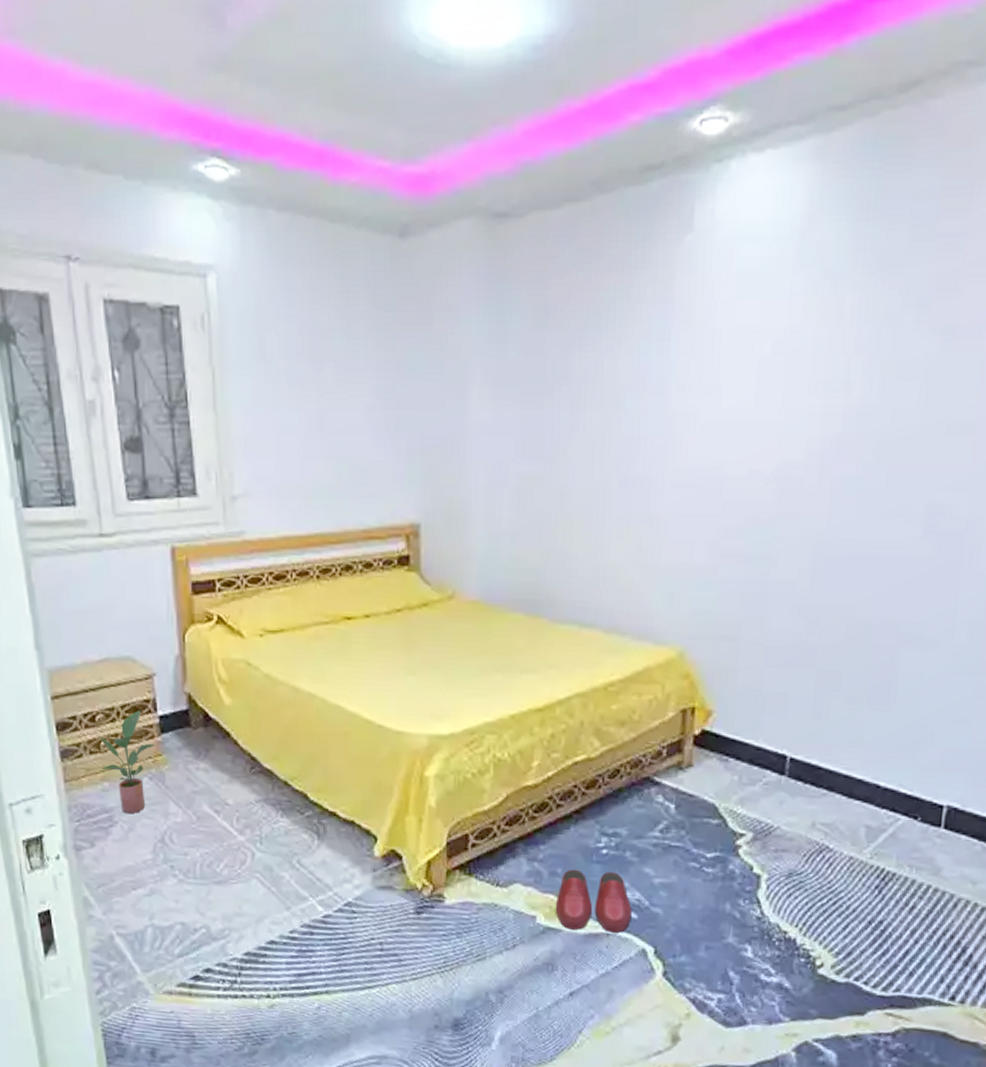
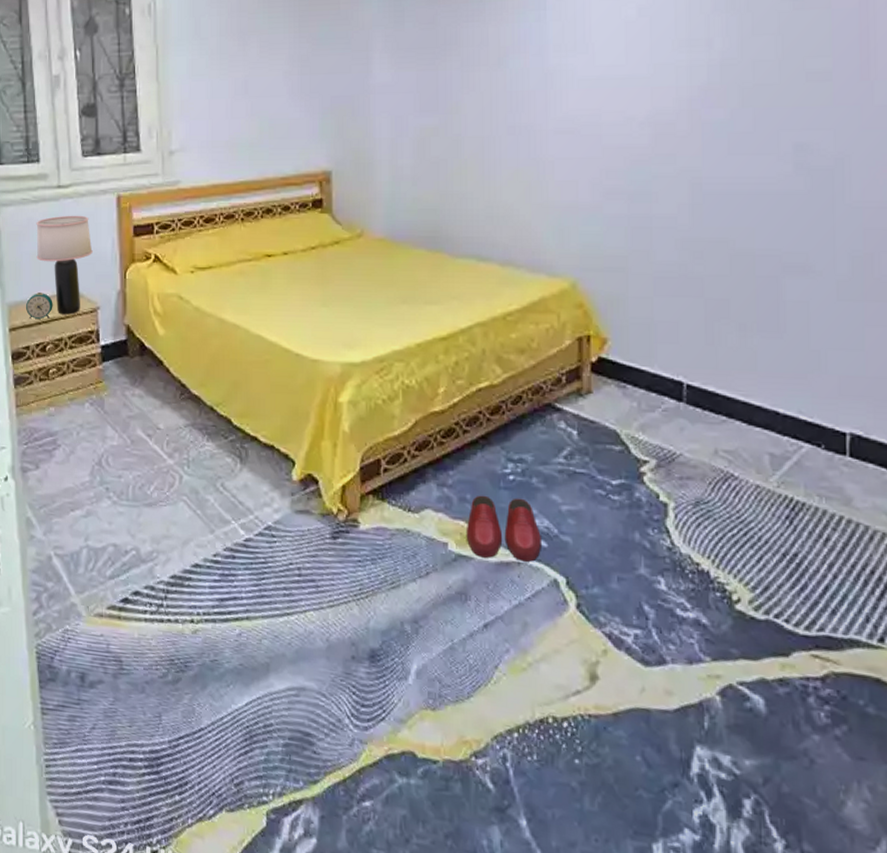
alarm clock: none [68,657,101,687] -> present [25,293,53,320]
table lamp: none [76,568,145,682] -> present [36,215,93,315]
potted plant: present [99,710,155,814] -> none [49,340,96,438]

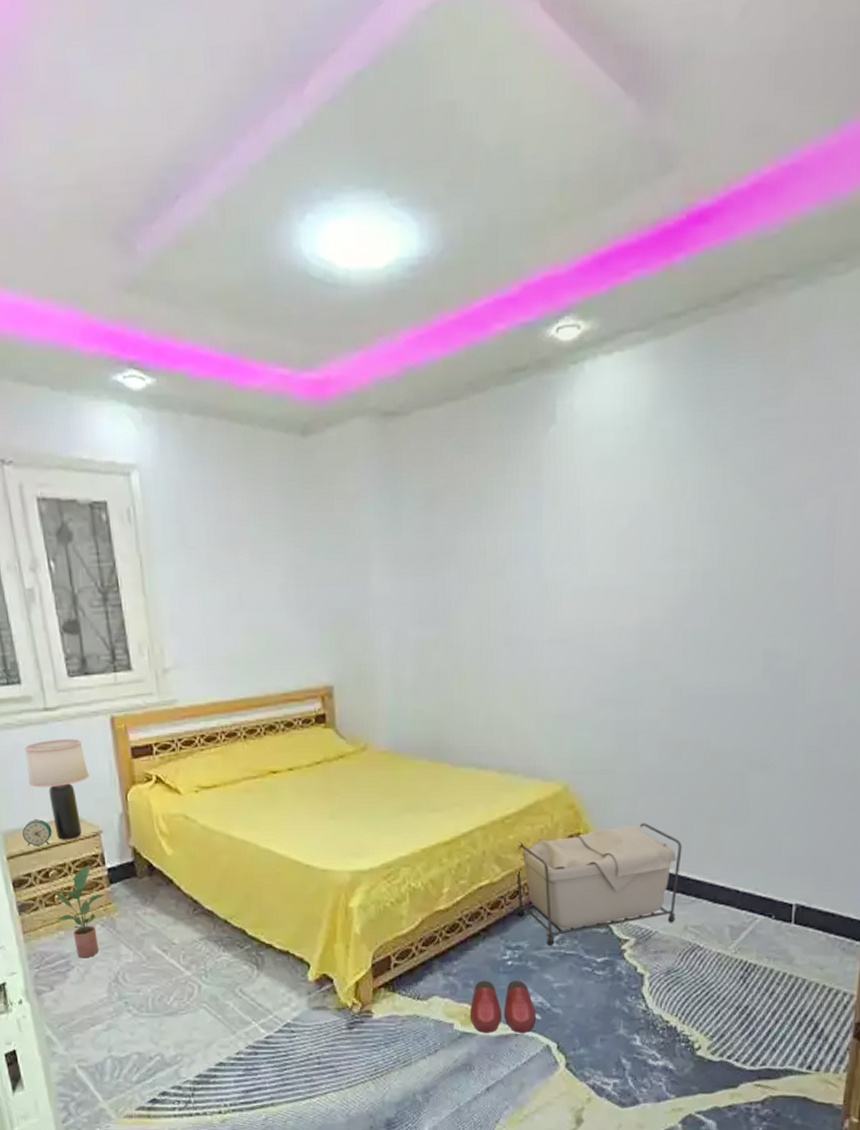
potted plant: none [49,340,96,438] -> present [53,864,105,958]
laundry basket: none [519,328,708,462] -> present [516,823,682,946]

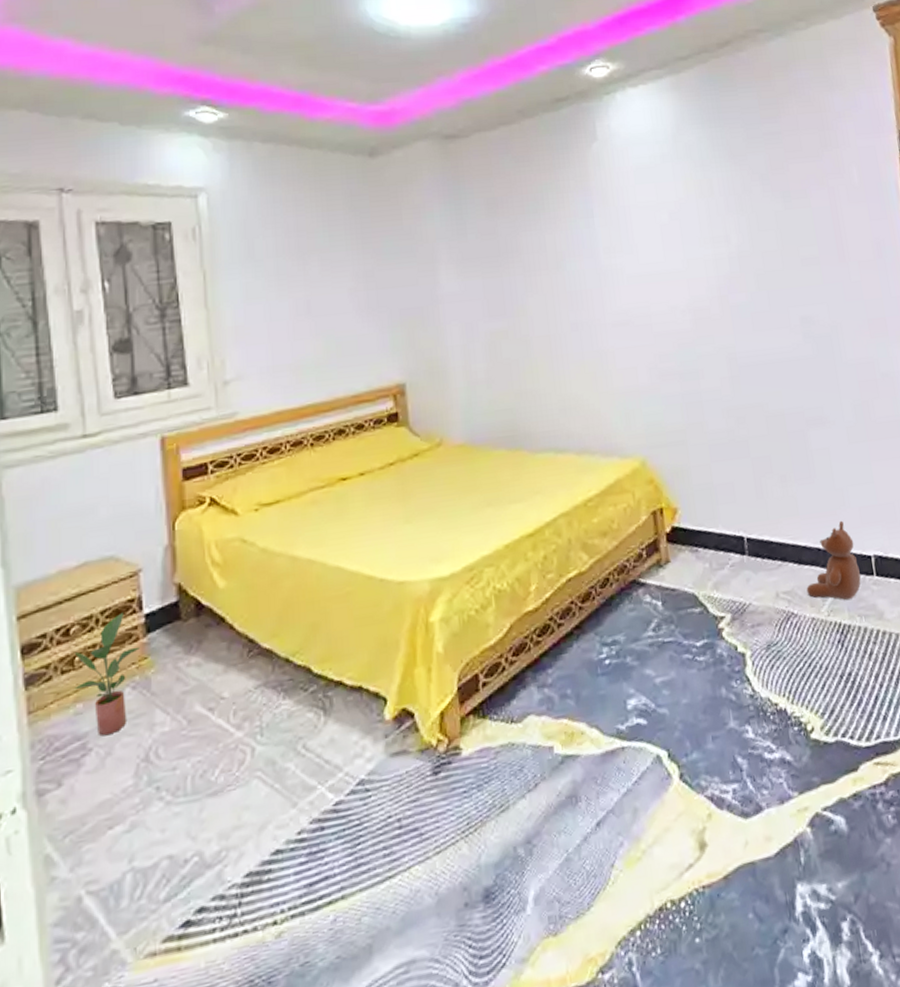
alarm clock: present [22,819,52,847] -> none [40,564,79,600]
table lamp: present [24,738,90,840] -> none [54,465,131,587]
slippers: present [469,980,536,1033] -> none [570,680,642,752]
laundry basket: present [516,823,682,946] -> none [603,490,766,636]
teddy bear: none [717,867,777,941] -> present [806,520,861,600]

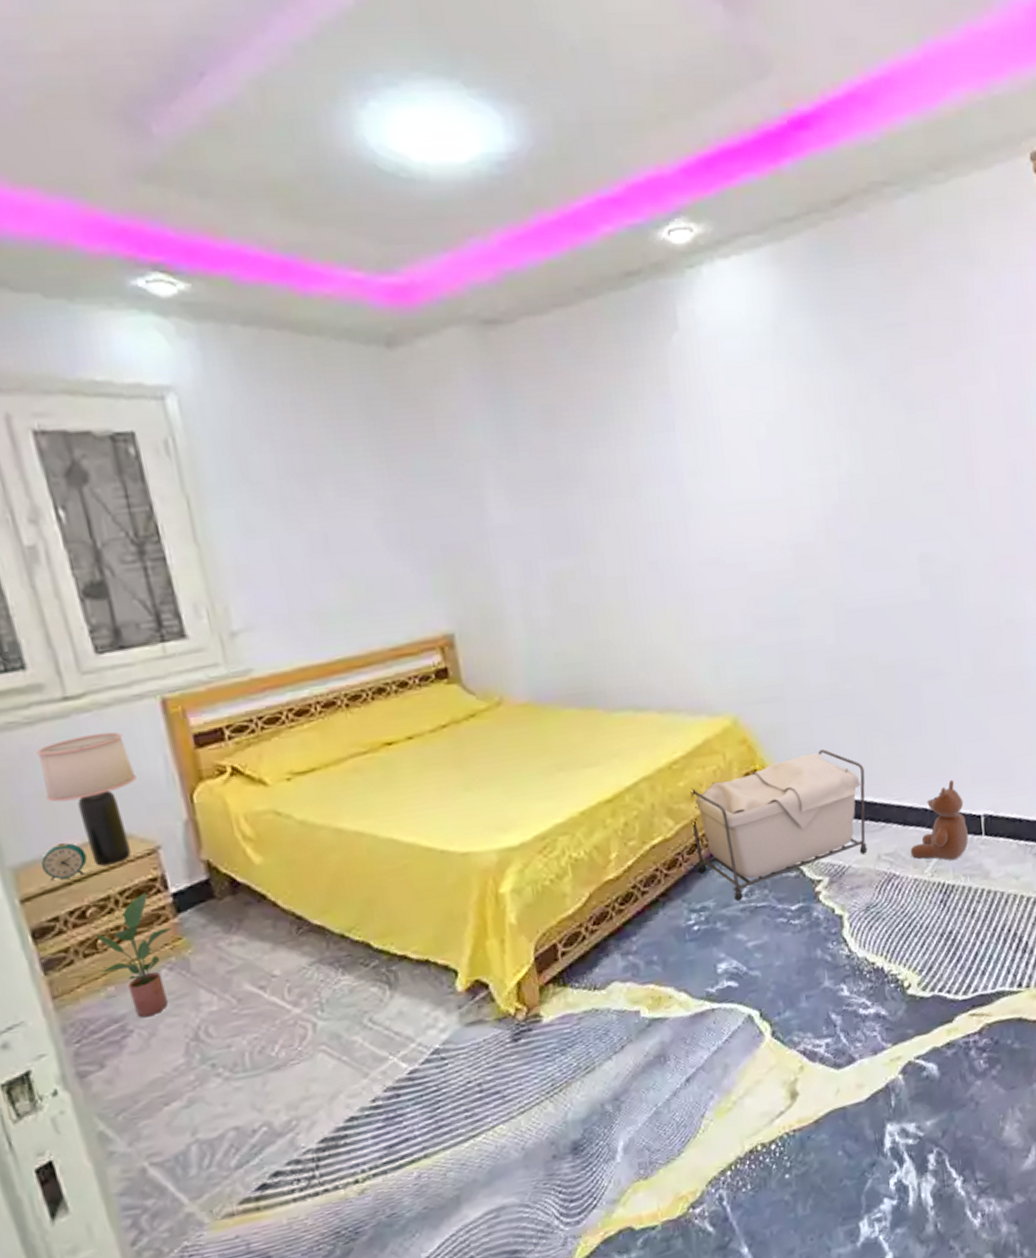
alarm clock: none [40,564,79,600] -> present [41,843,87,882]
table lamp: none [54,465,131,587] -> present [36,732,137,866]
laundry basket: none [603,490,766,636] -> present [690,749,868,902]

